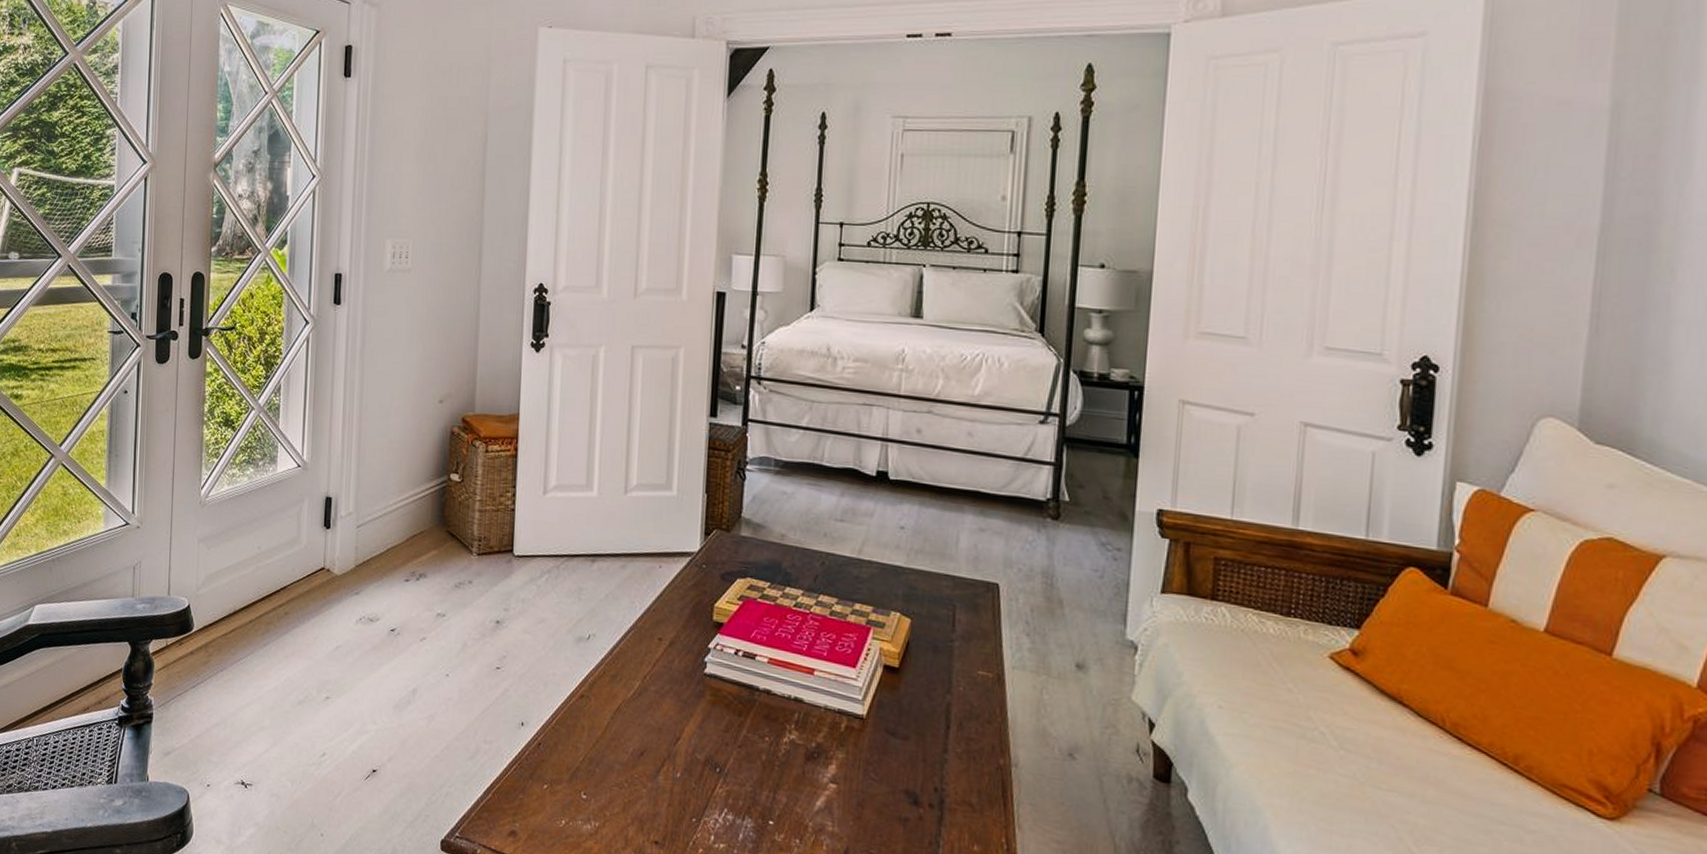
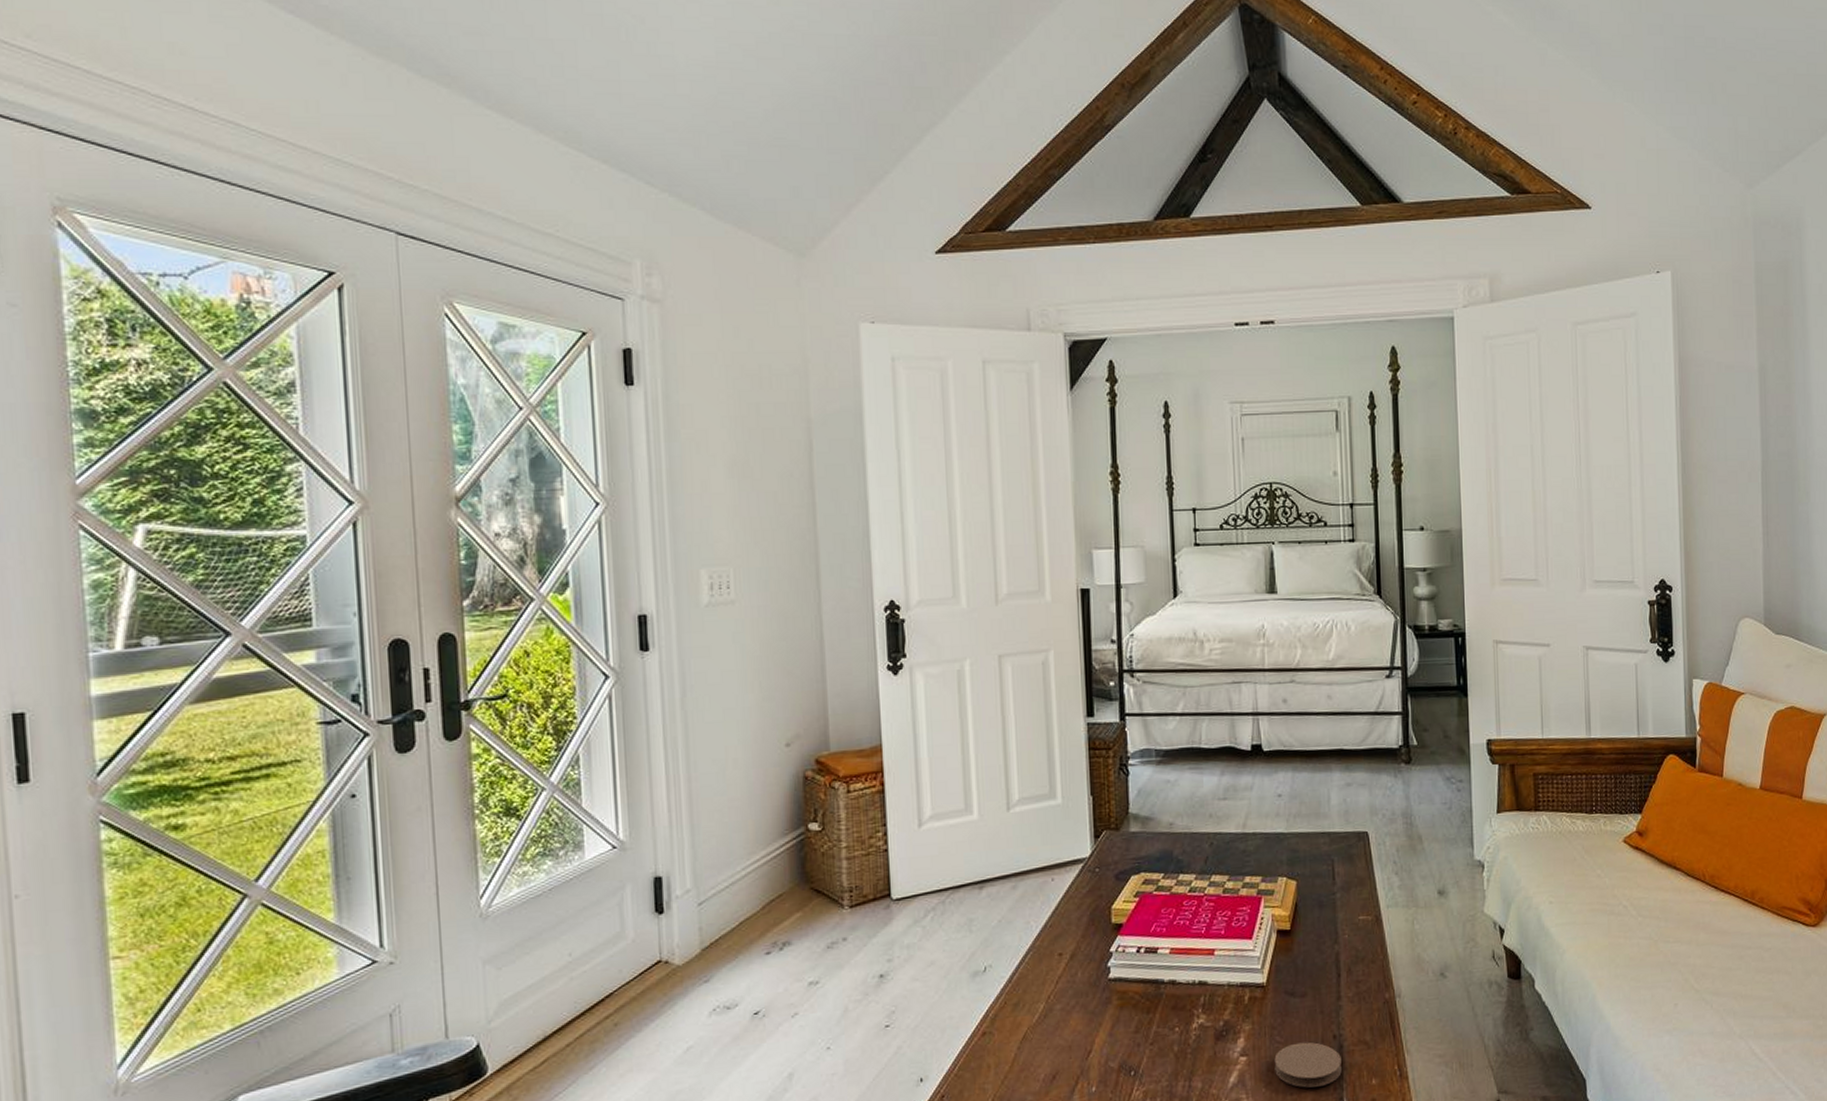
coaster: none [865,784,941,837] -> present [1274,1041,1342,1088]

